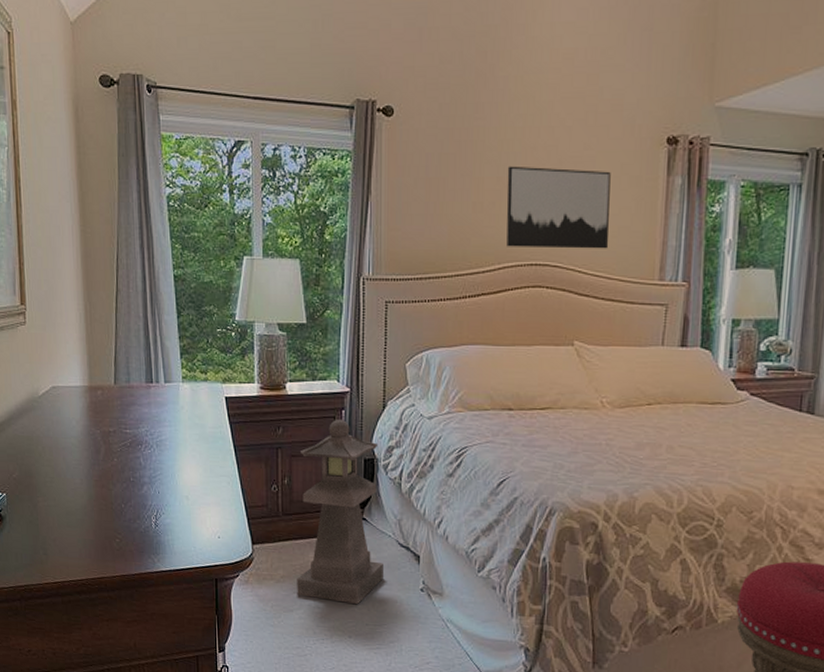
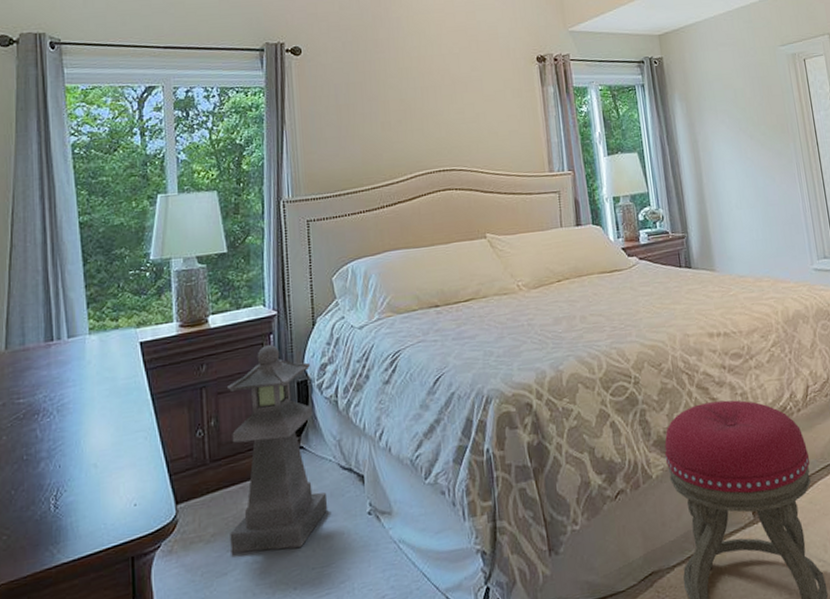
wall art: present [506,166,611,249] -> none [408,86,504,158]

